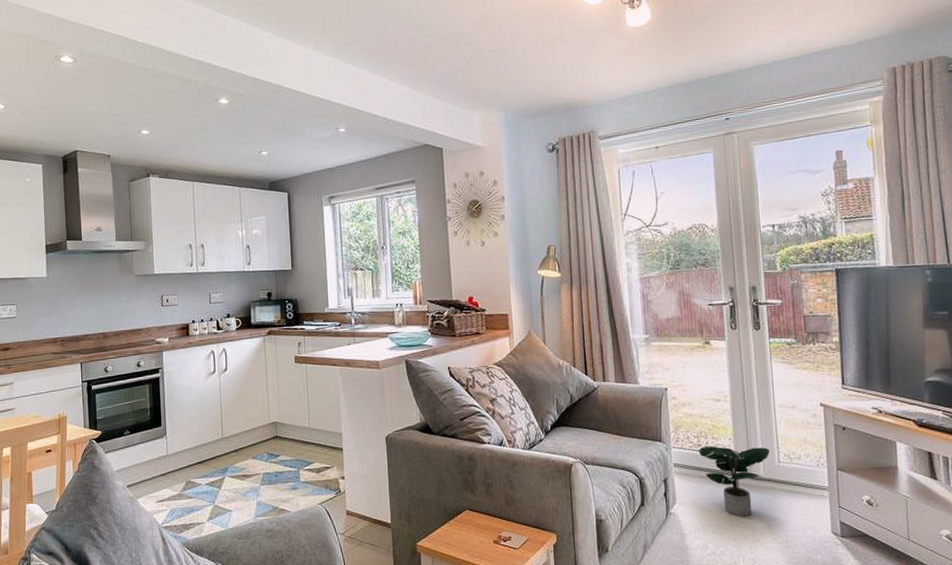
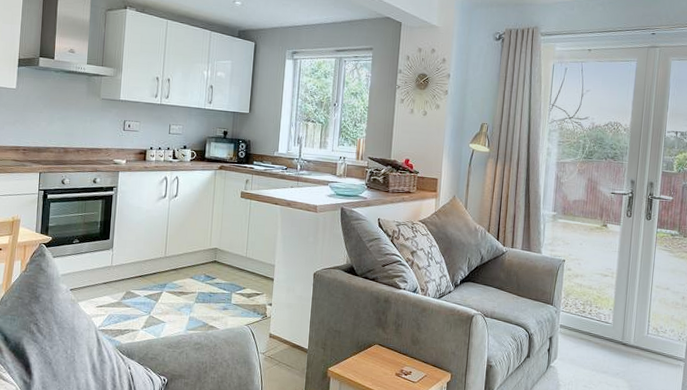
potted plant: present [698,446,770,517] -> none [582,313,642,376]

